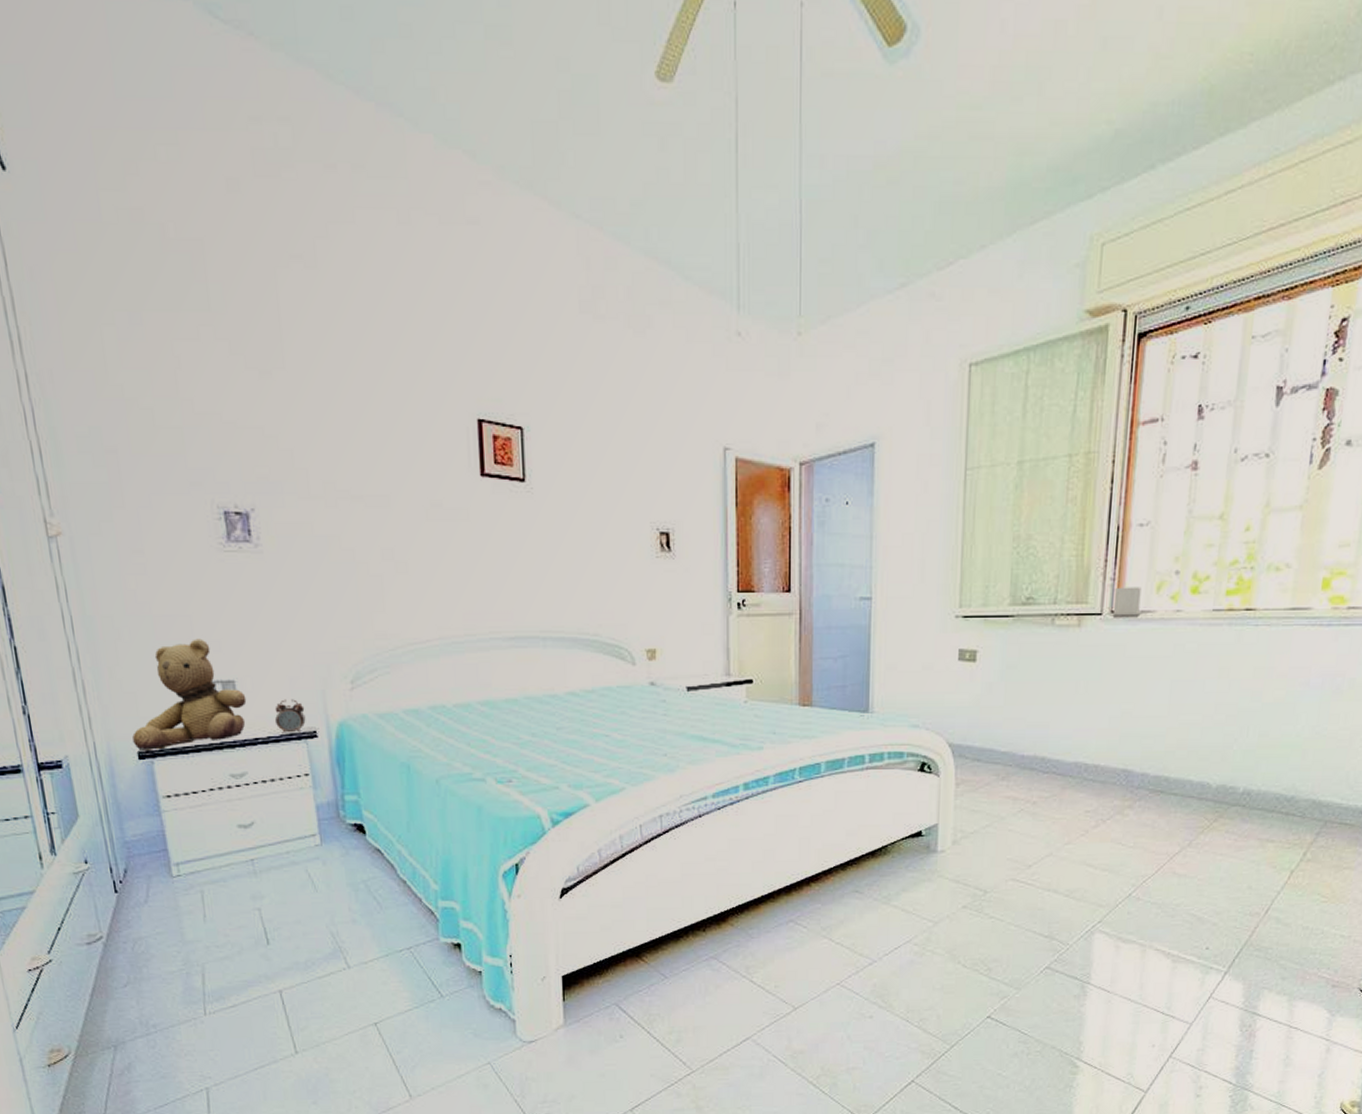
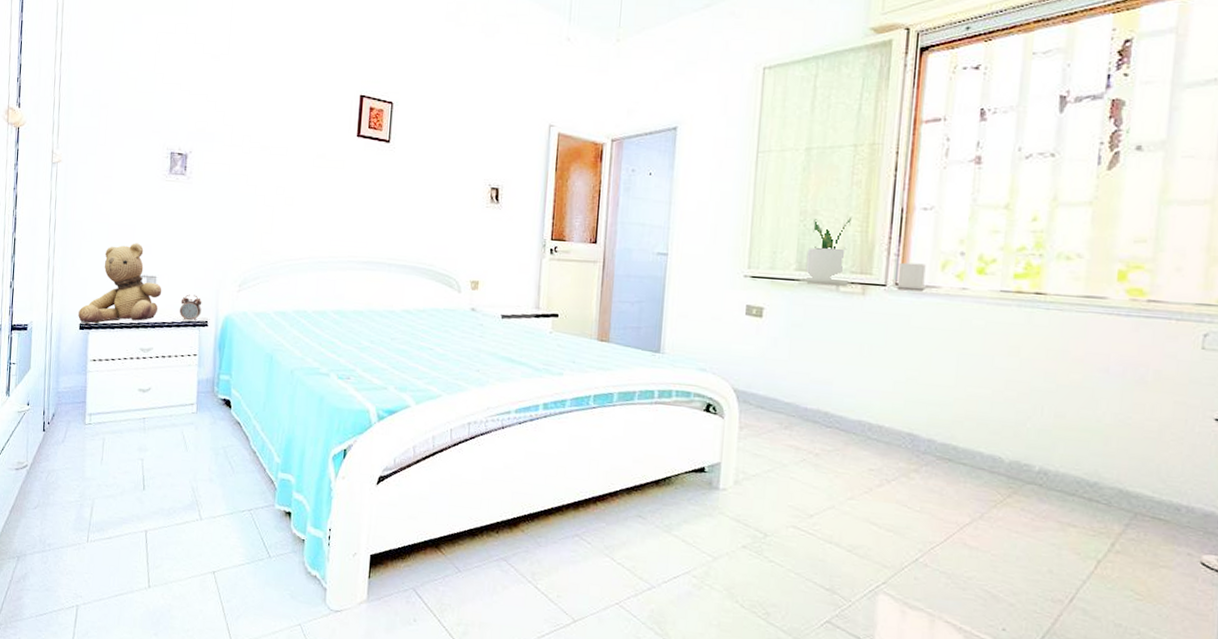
planter: none [1020,538,1068,620] -> present [805,216,853,287]

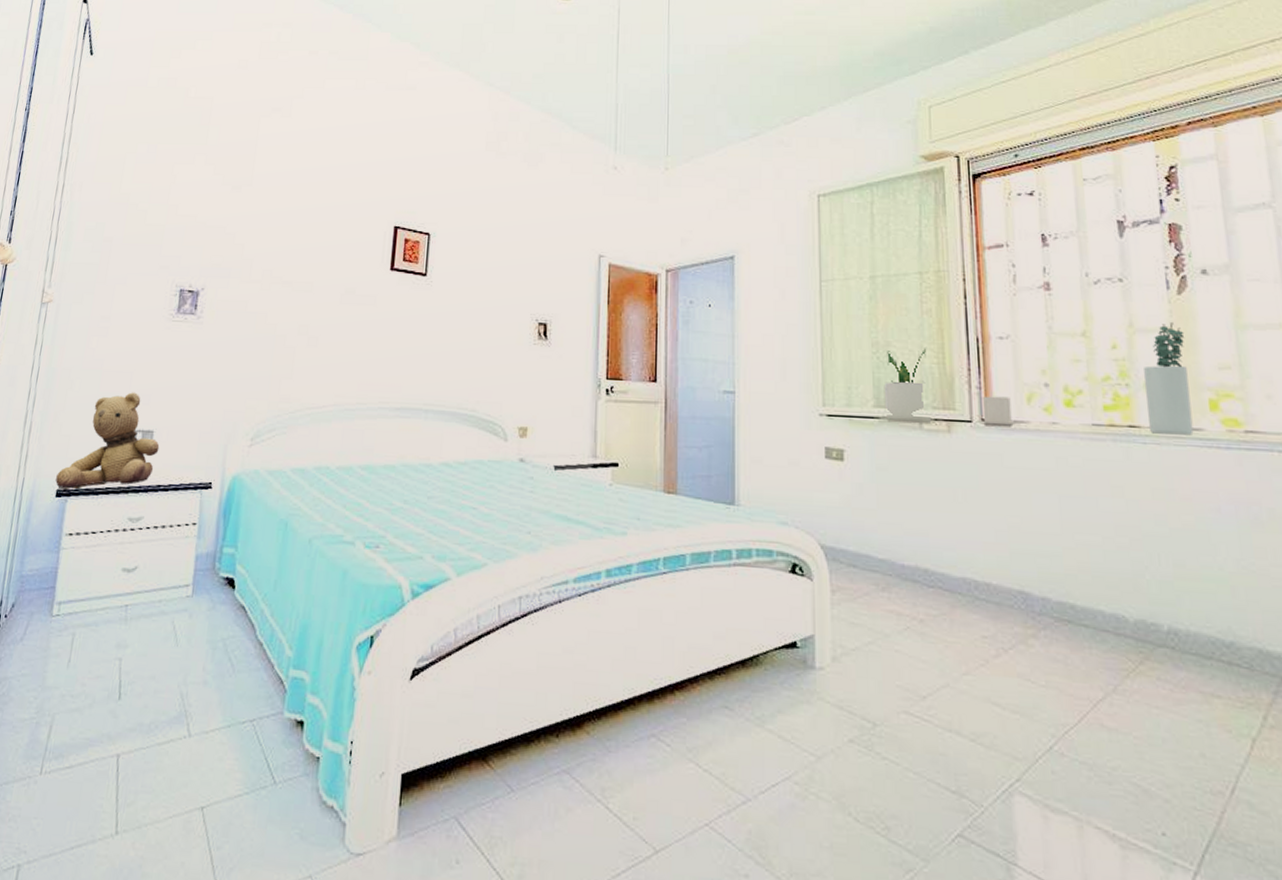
alarm clock: present [180,294,202,322] -> none [179,451,207,484]
vase: none [1055,197,1107,303] -> present [1144,323,1194,436]

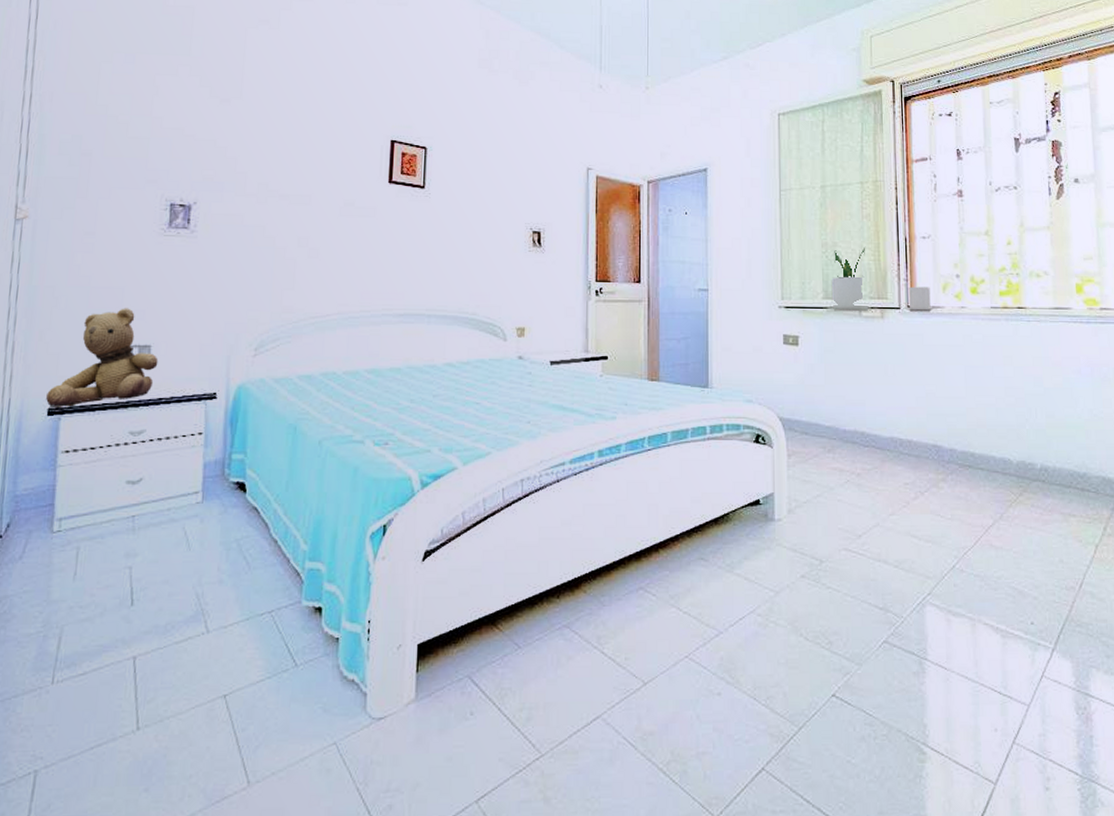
vase: present [1144,323,1194,436] -> none [1030,223,1064,313]

